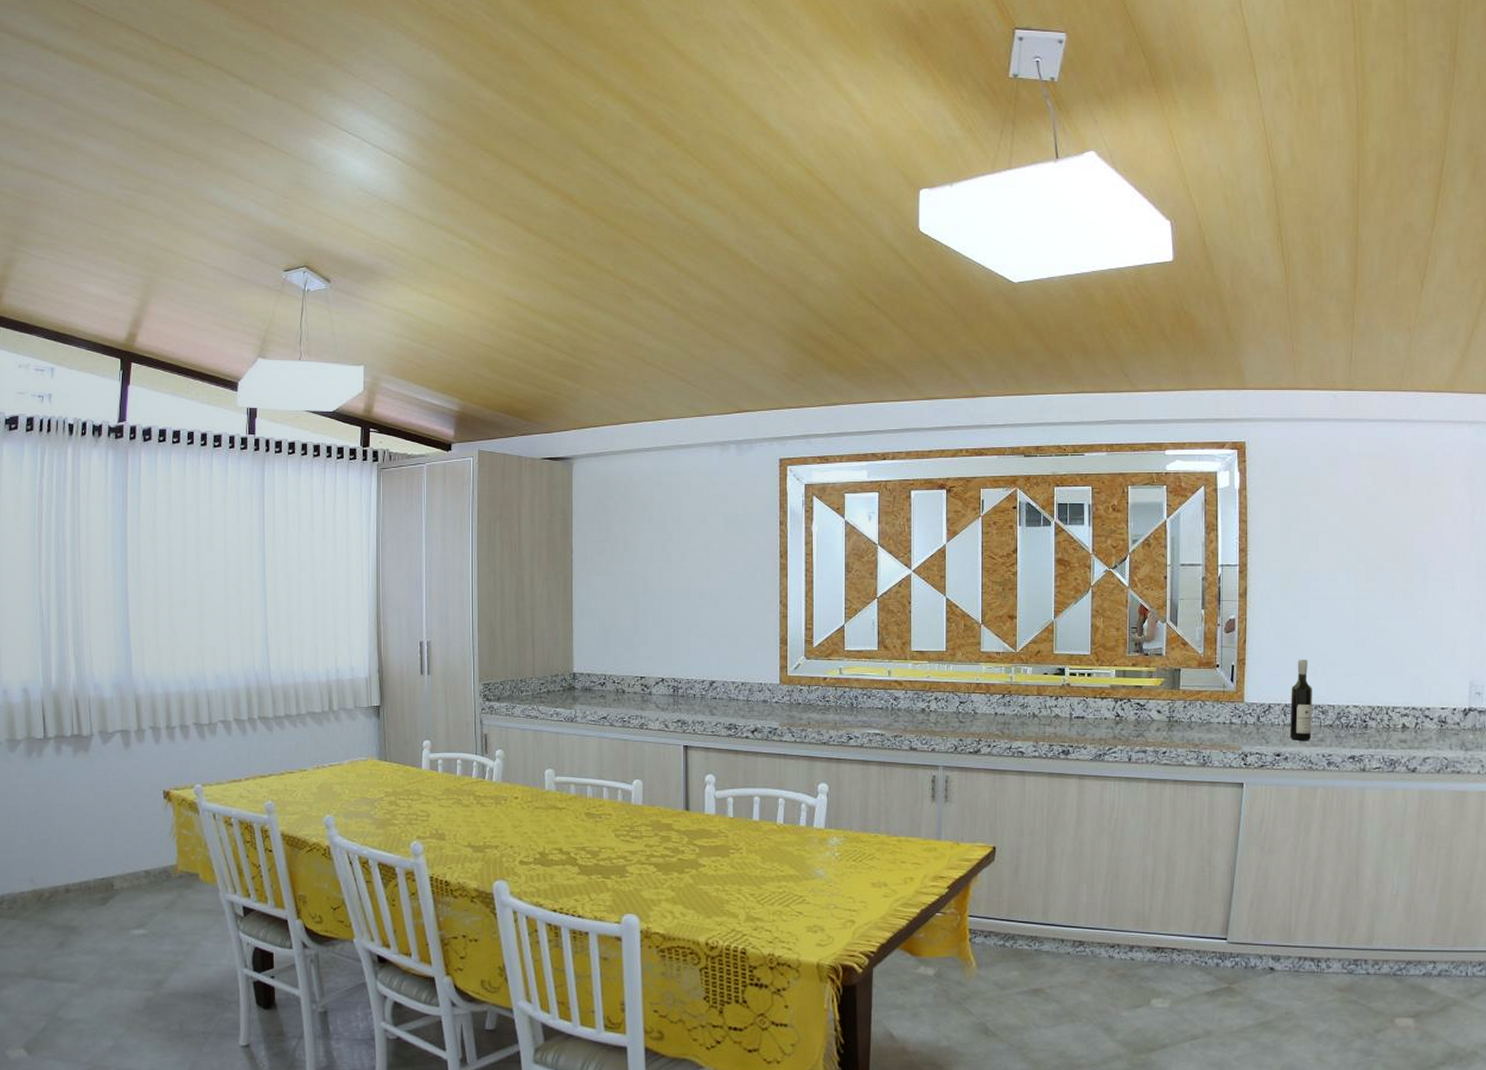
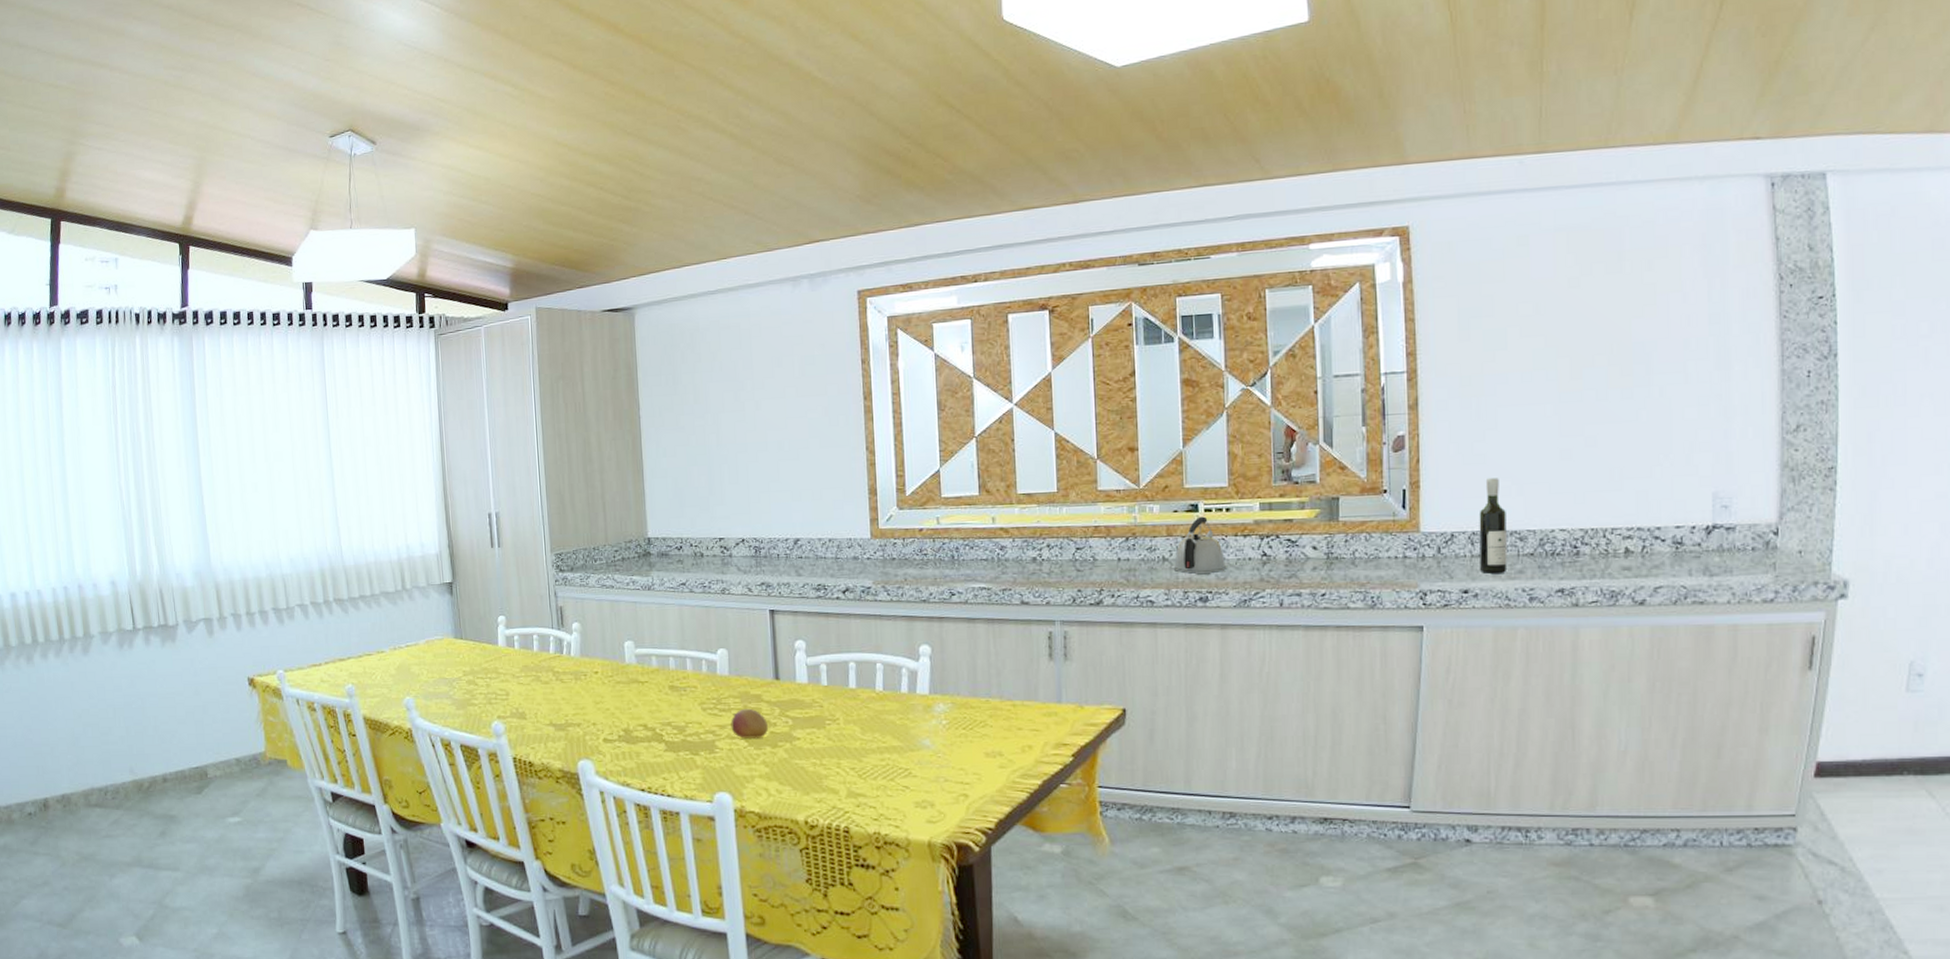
fruit: none [642,836,676,864] -> present [731,708,768,739]
kettle: none [1042,679,1085,732] -> present [1174,516,1226,576]

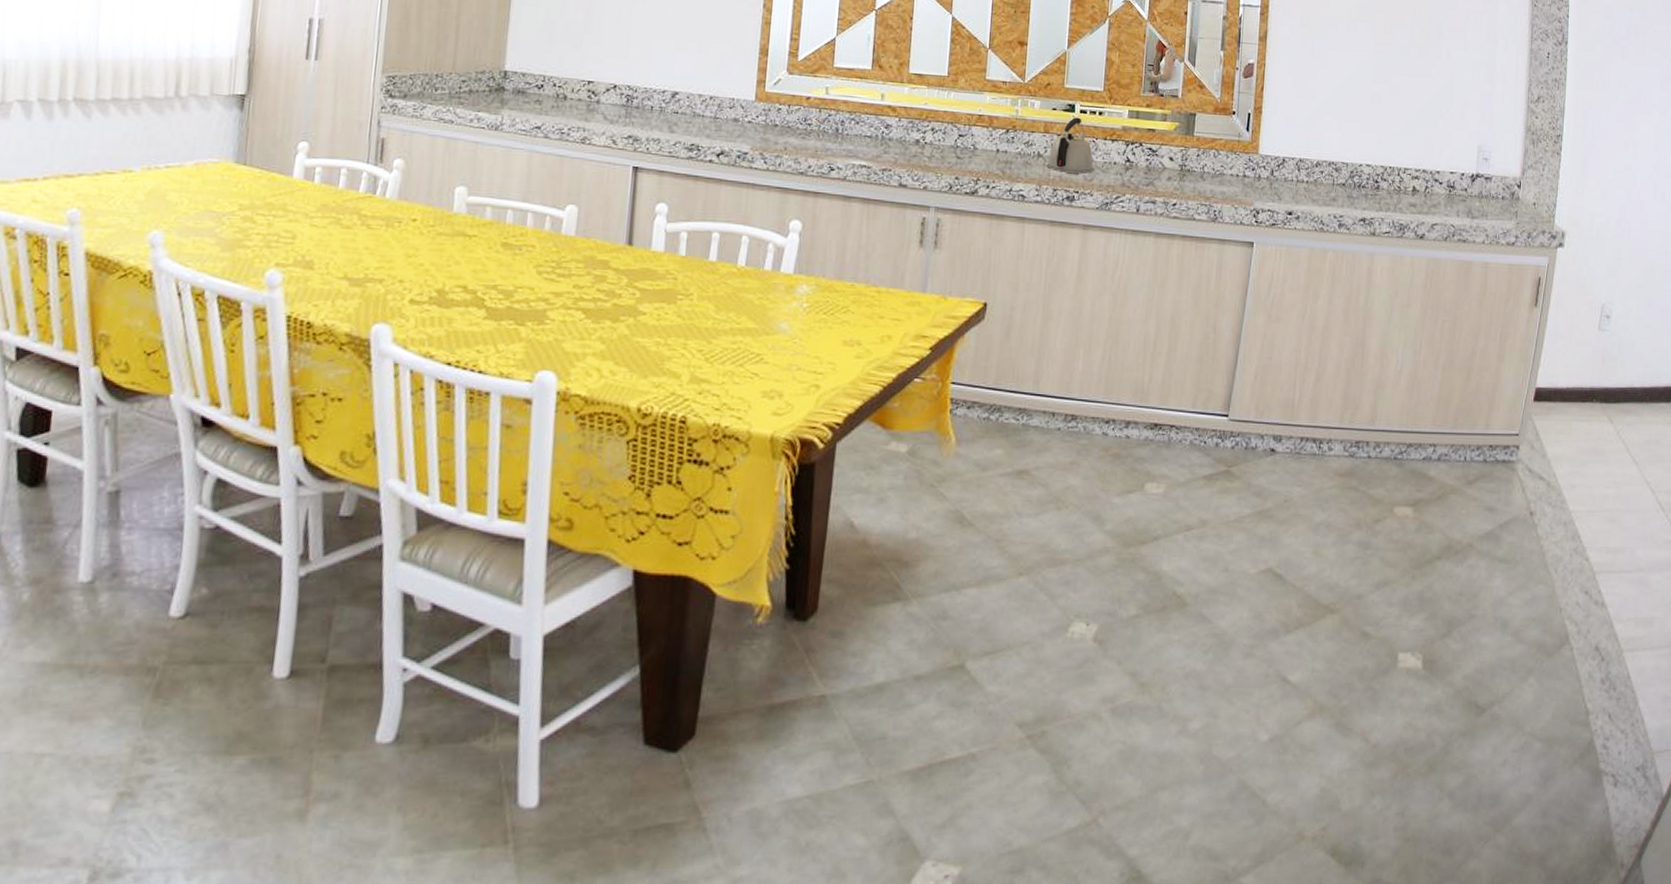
fruit: present [731,708,768,739] -> none [568,275,612,310]
bottle: present [1479,478,1508,574] -> none [1302,112,1327,199]

